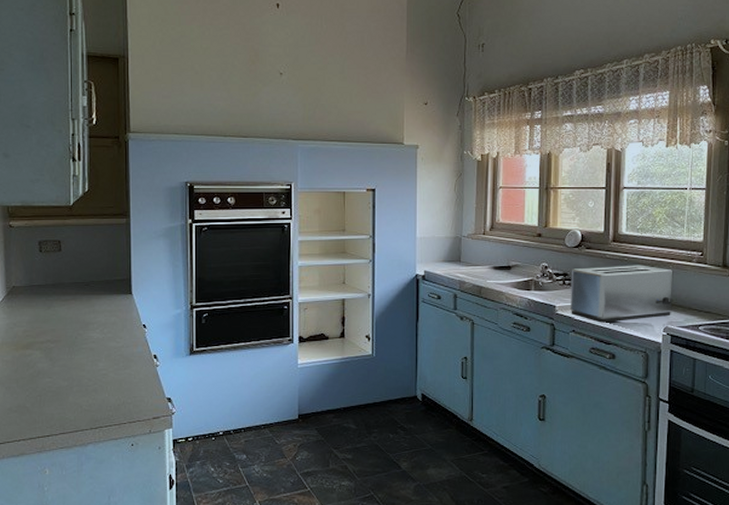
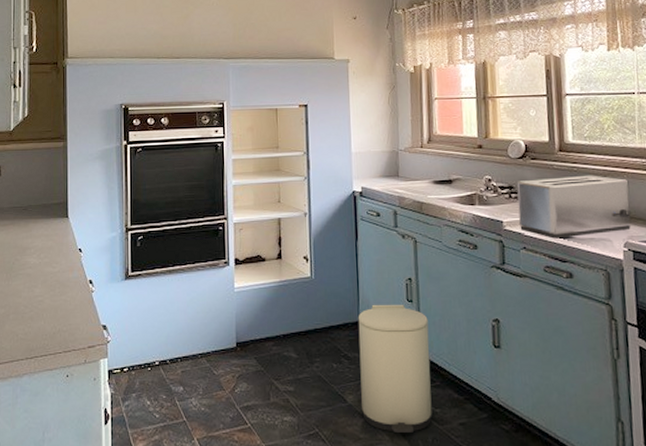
pedal bin: none [415,380,480,496] -> present [358,304,432,434]

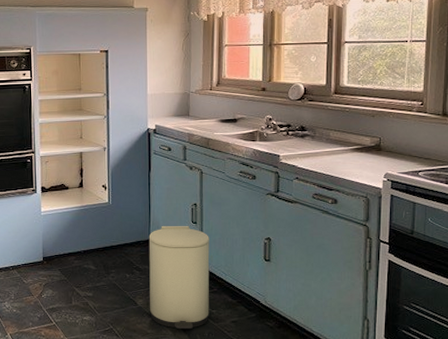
toaster: present [517,175,632,239] -> none [294,115,394,170]

